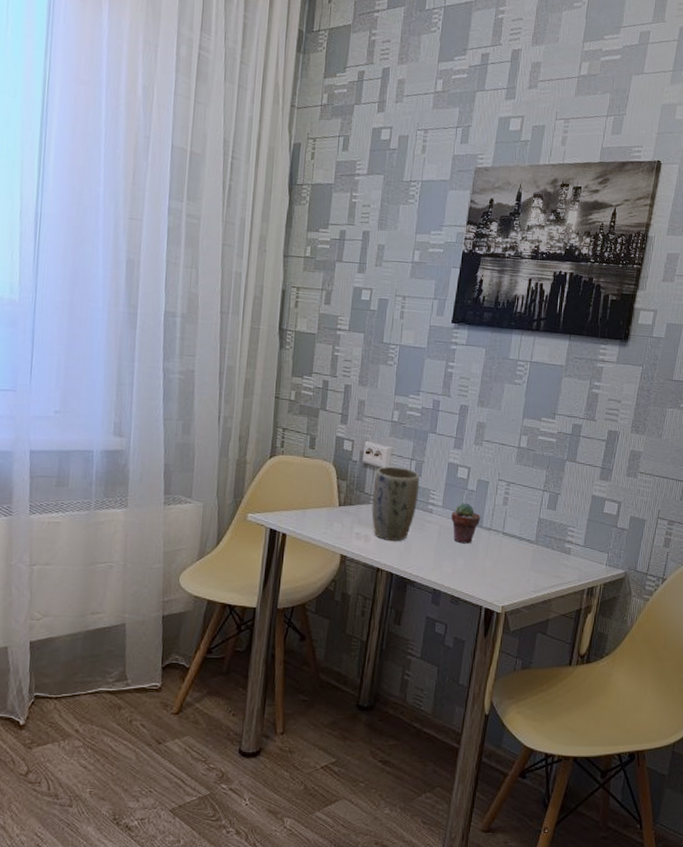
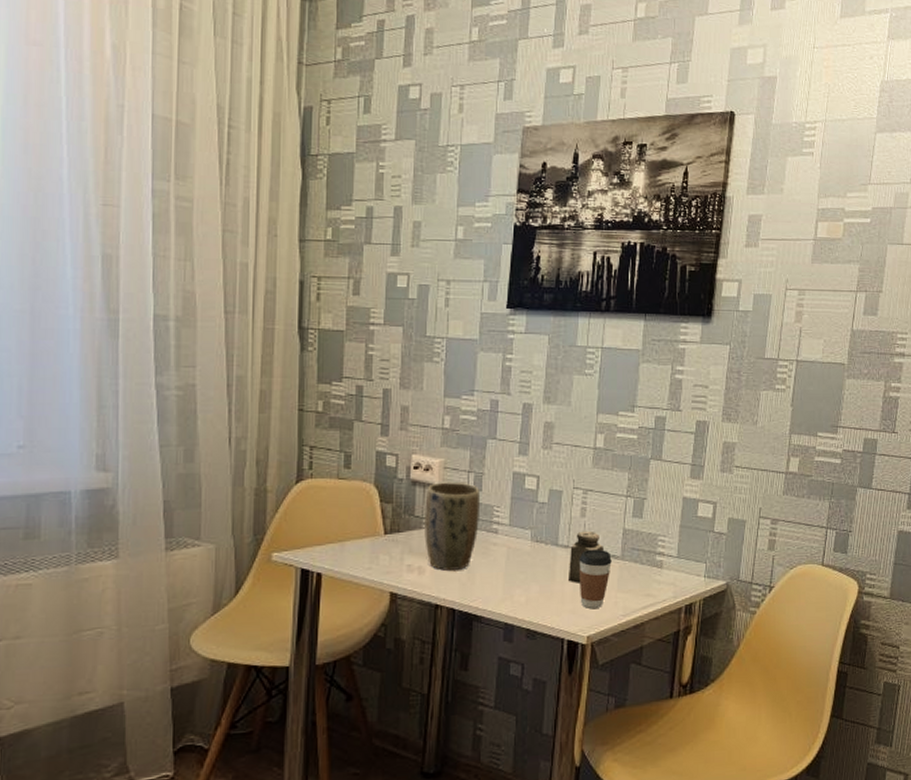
potted succulent: present [451,503,480,544] -> none [521,518,555,567]
salt shaker: none [489,517,521,561] -> present [569,530,603,583]
coffee cup: none [498,533,527,583] -> present [579,549,612,608]

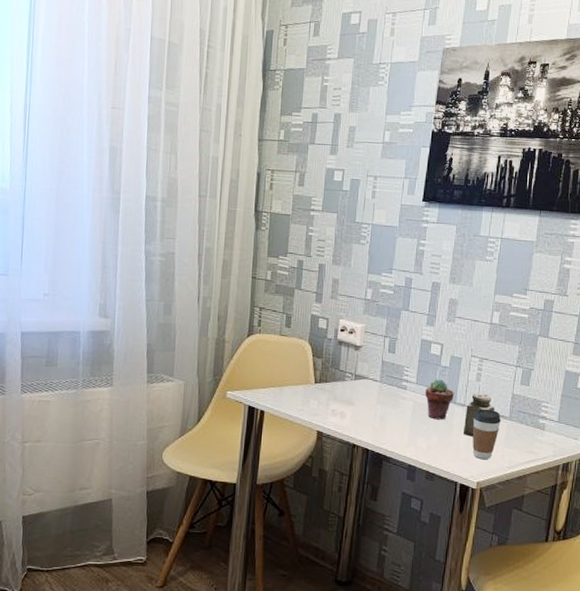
plant pot: present [425,482,481,570] -> none [347,343,394,417]
potted succulent: none [521,518,555,567] -> present [425,379,454,420]

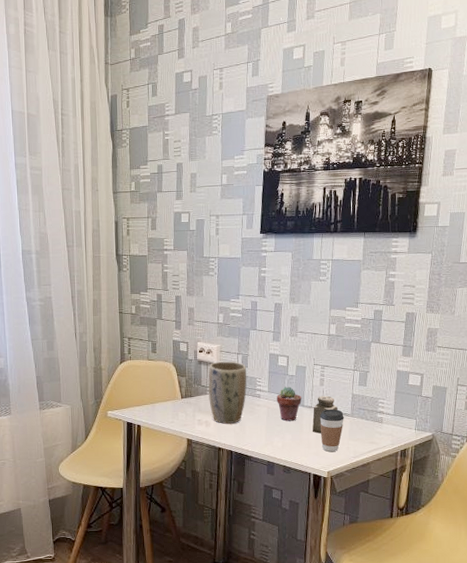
plant pot: none [347,343,394,417] -> present [208,361,247,424]

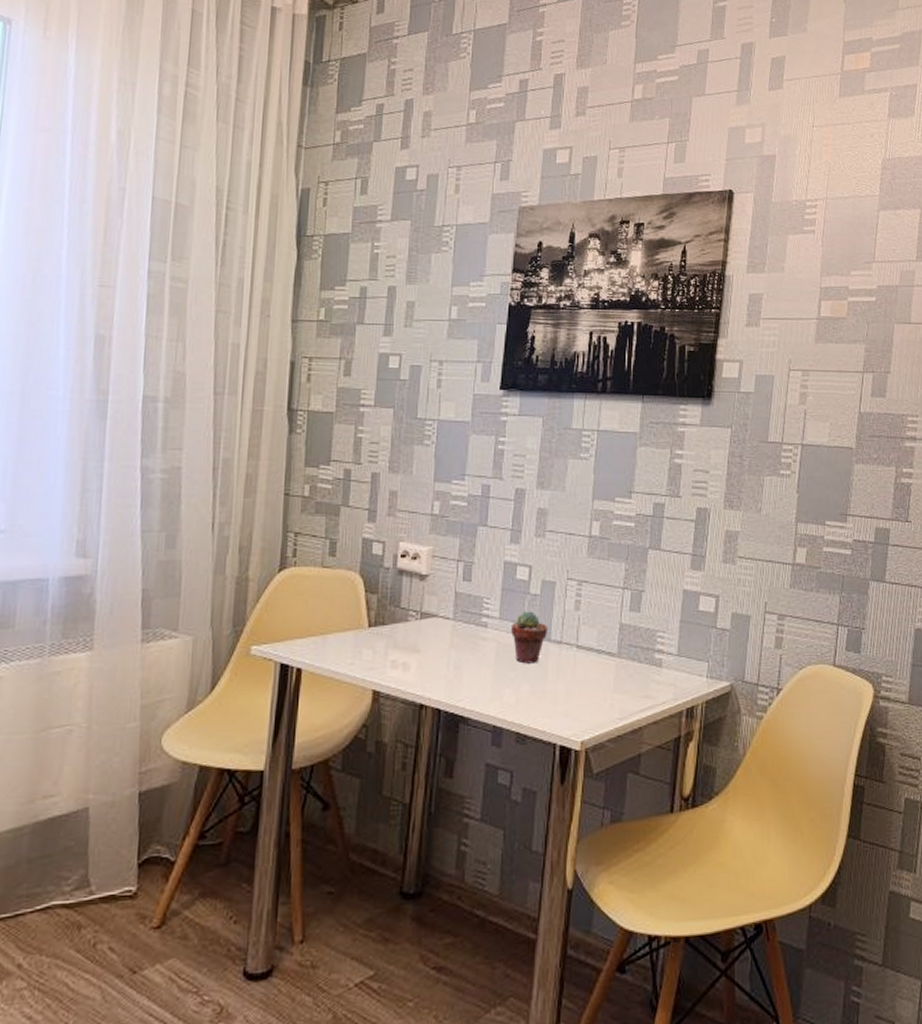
plant pot: present [208,361,247,424] -> none [410,571,470,667]
salt shaker: present [312,395,338,434] -> none [562,625,599,683]
coffee cup: present [319,409,344,452] -> none [572,645,607,710]

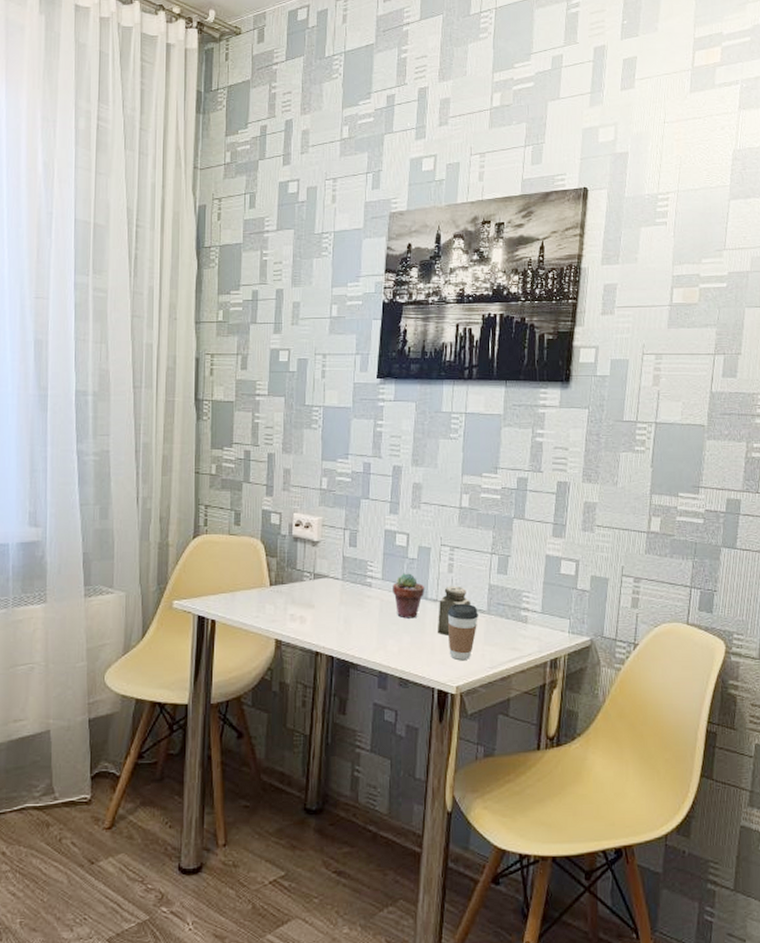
salt shaker: none [562,625,599,683] -> present [438,586,470,636]
coffee cup: none [572,645,607,710] -> present [447,603,478,660]

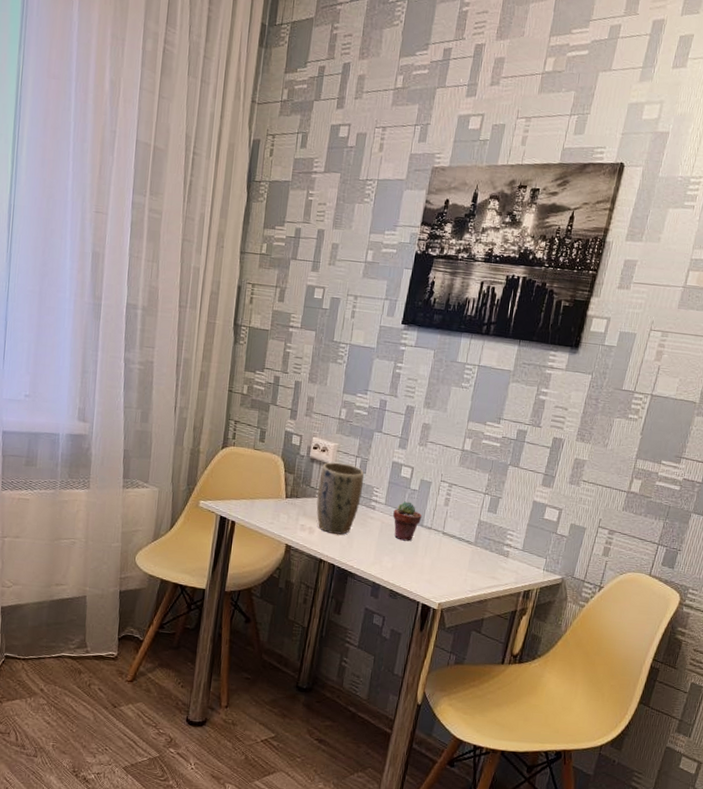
plant pot: none [305,538,356,620] -> present [316,462,364,535]
salt shaker: present [438,586,470,636] -> none [428,517,461,560]
coffee cup: present [447,603,478,660] -> none [436,533,466,582]

